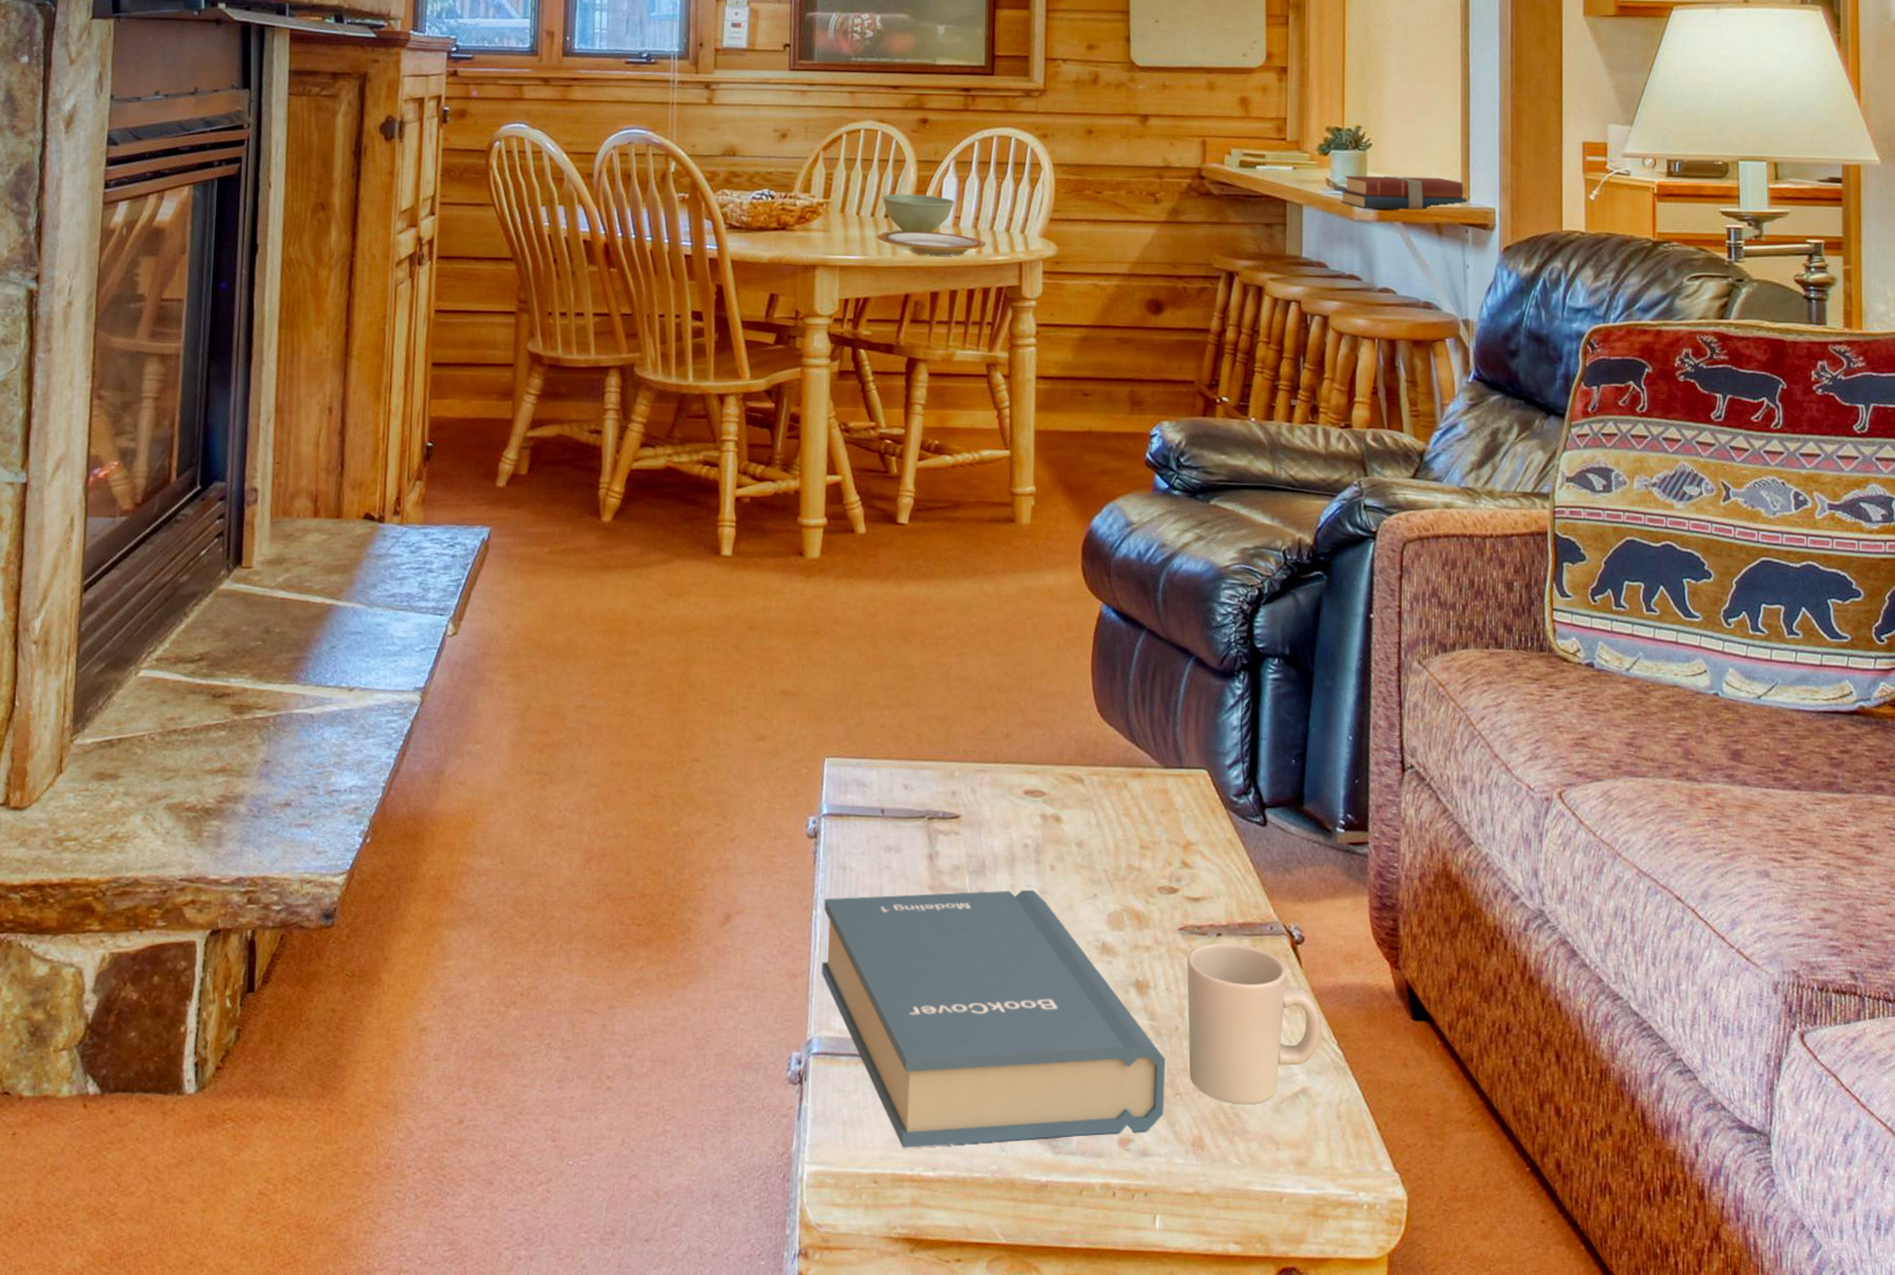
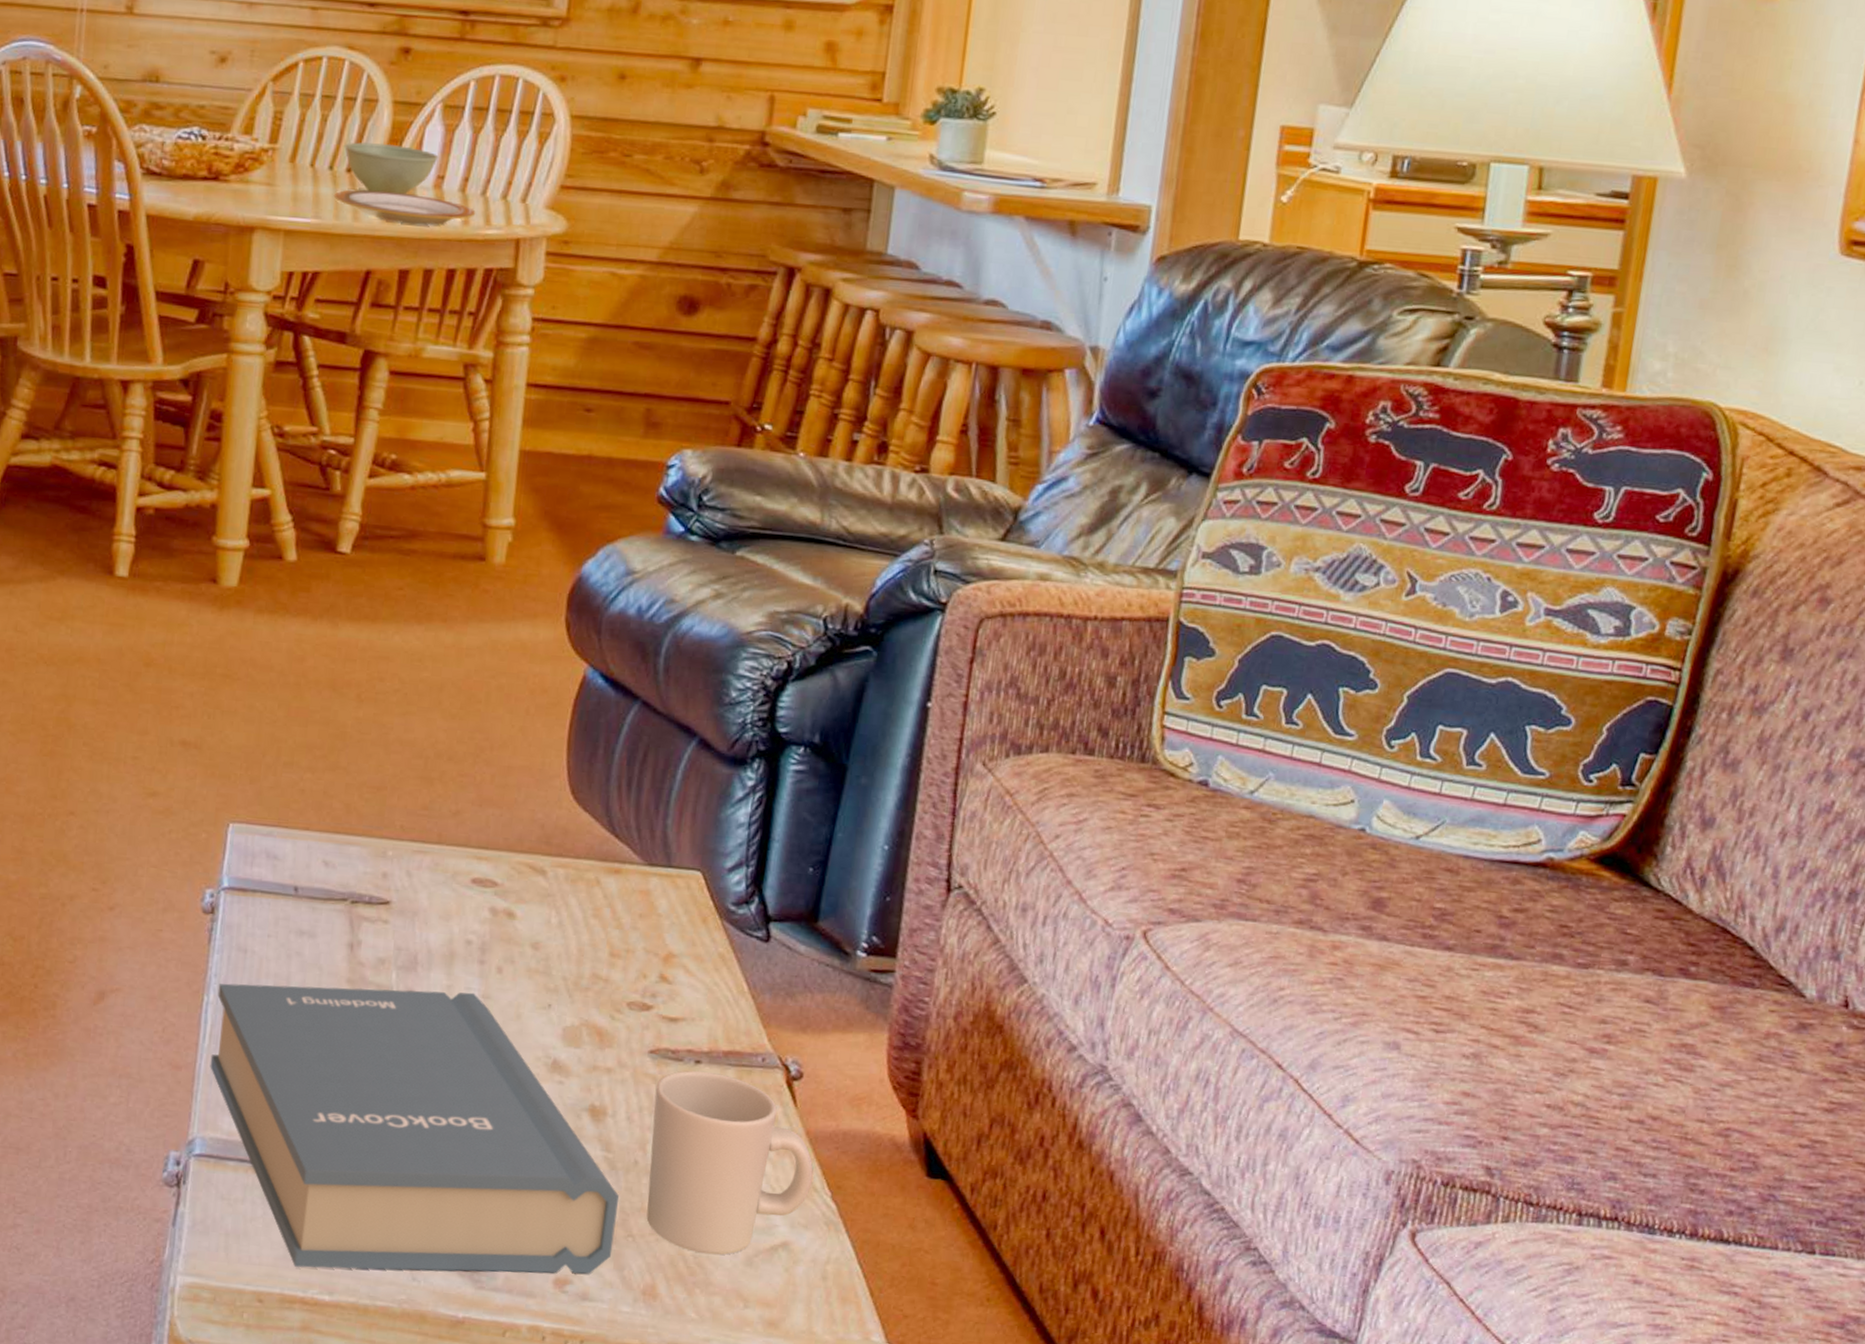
books: present [1340,175,1468,211] -> none [945,151,1117,203]

